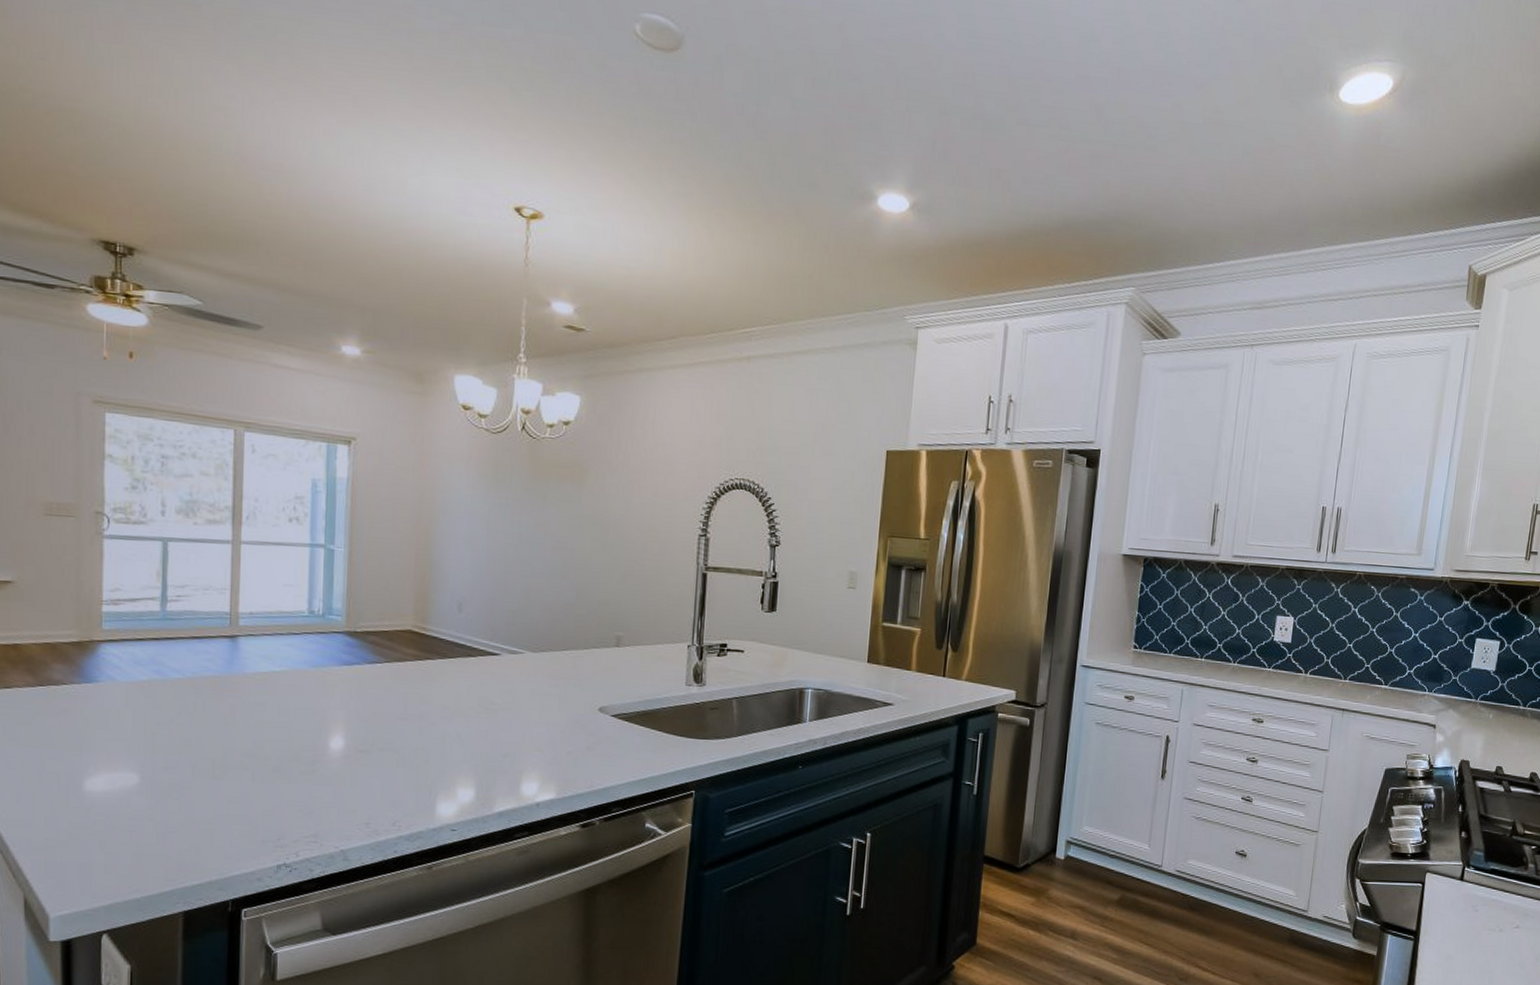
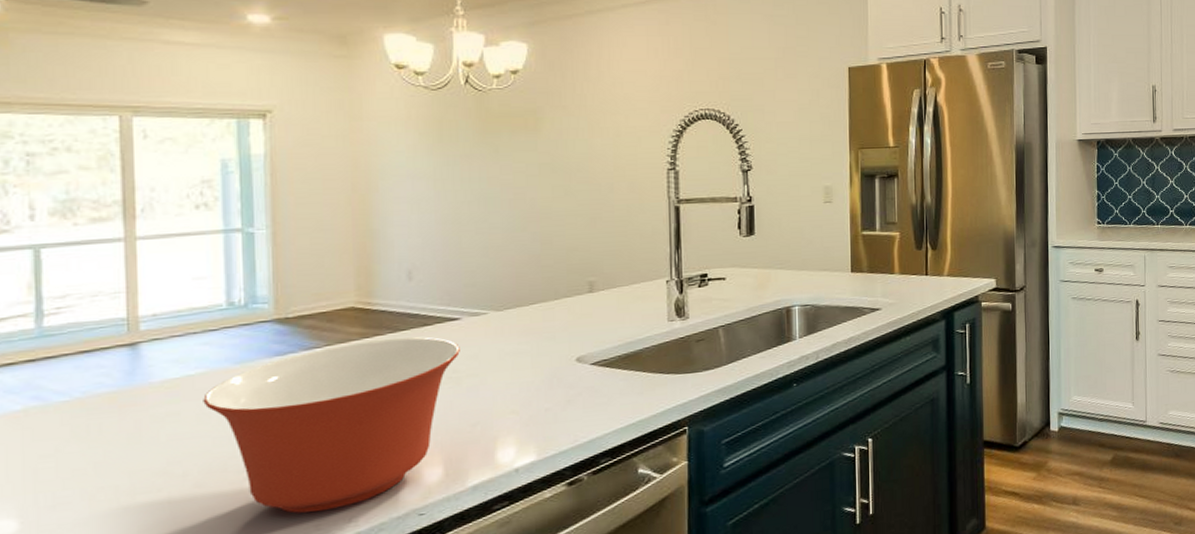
mixing bowl: none [284,663,498,812] -> present [203,337,460,513]

